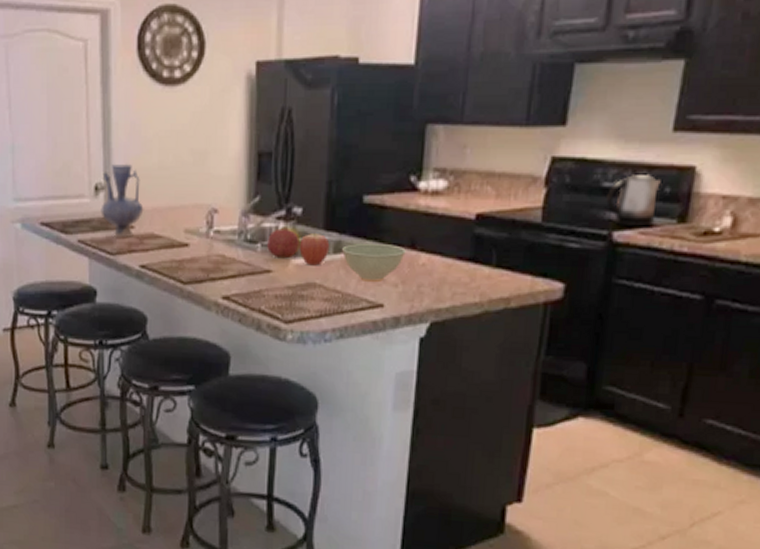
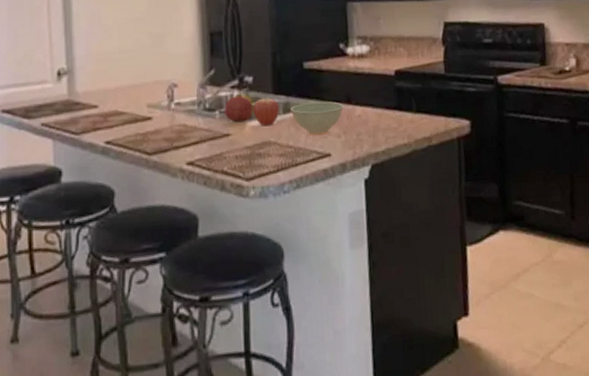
vase: present [100,163,144,237] -> none [64,49,107,117]
kettle: present [606,175,661,227] -> none [488,32,525,72]

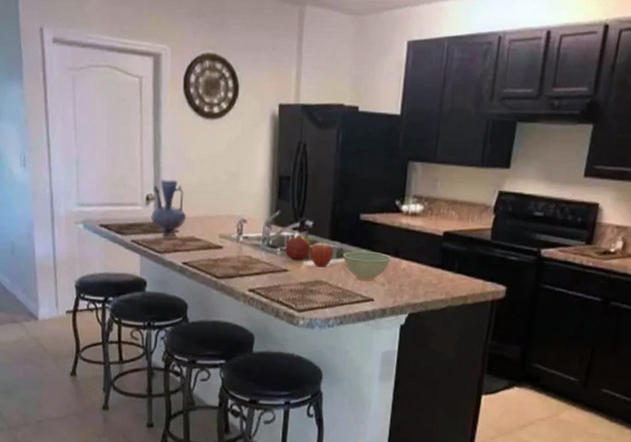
vase: none [64,49,107,117] -> present [151,179,187,239]

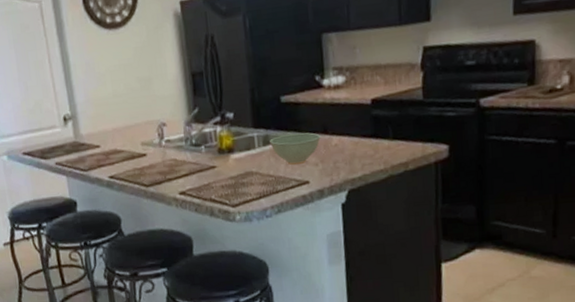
vase: present [151,179,187,239] -> none [68,95,106,156]
fruit: present [285,236,310,261] -> none [209,129,235,156]
fruit: present [310,241,334,268] -> none [235,131,260,158]

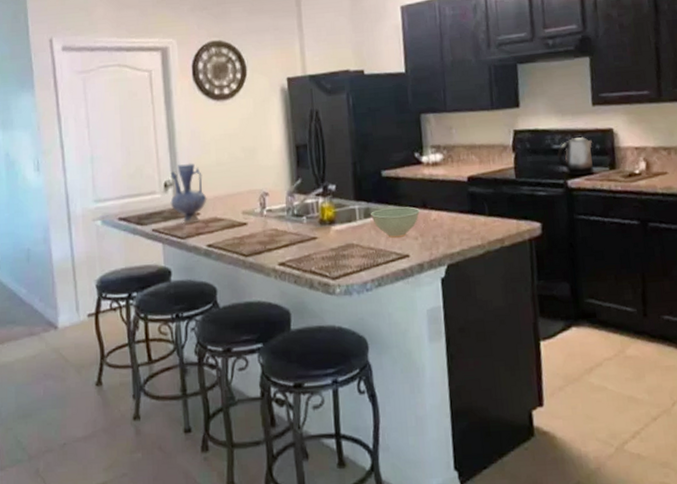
vase: none [68,95,106,156] -> present [170,163,207,224]
kettle: none [470,51,511,94] -> present [557,137,594,176]

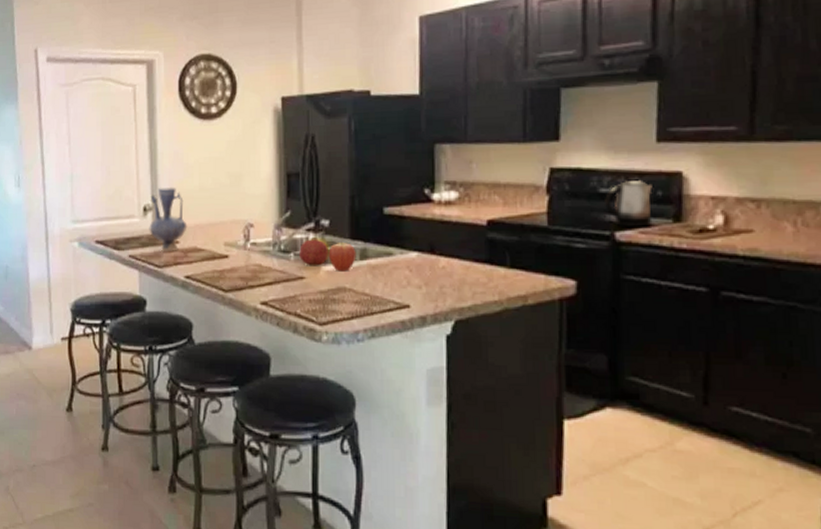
fruit: none [311,201,337,227] -> present [299,238,328,266]
fruit: none [336,203,361,230] -> present [328,241,357,272]
bowl: present [371,207,420,239] -> none [368,250,426,286]

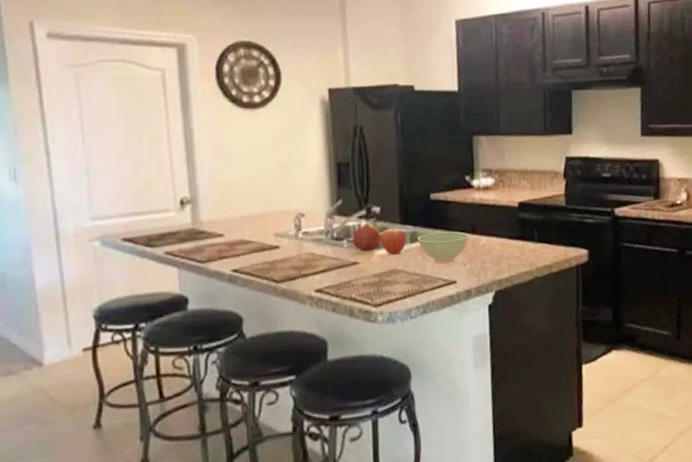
vase: present [149,186,187,251] -> none [187,178,233,246]
bowl: none [368,250,426,286] -> present [417,231,469,265]
kettle: present [605,181,653,227] -> none [606,167,640,205]

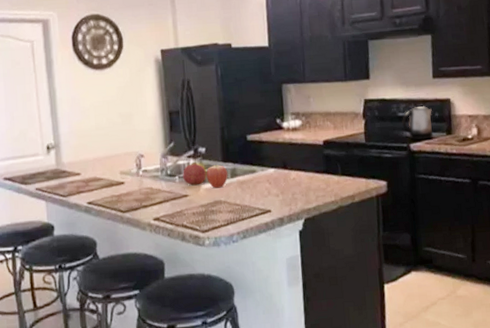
bowl: present [417,231,469,265] -> none [237,167,281,196]
kettle: none [606,167,640,205] -> present [402,106,433,140]

